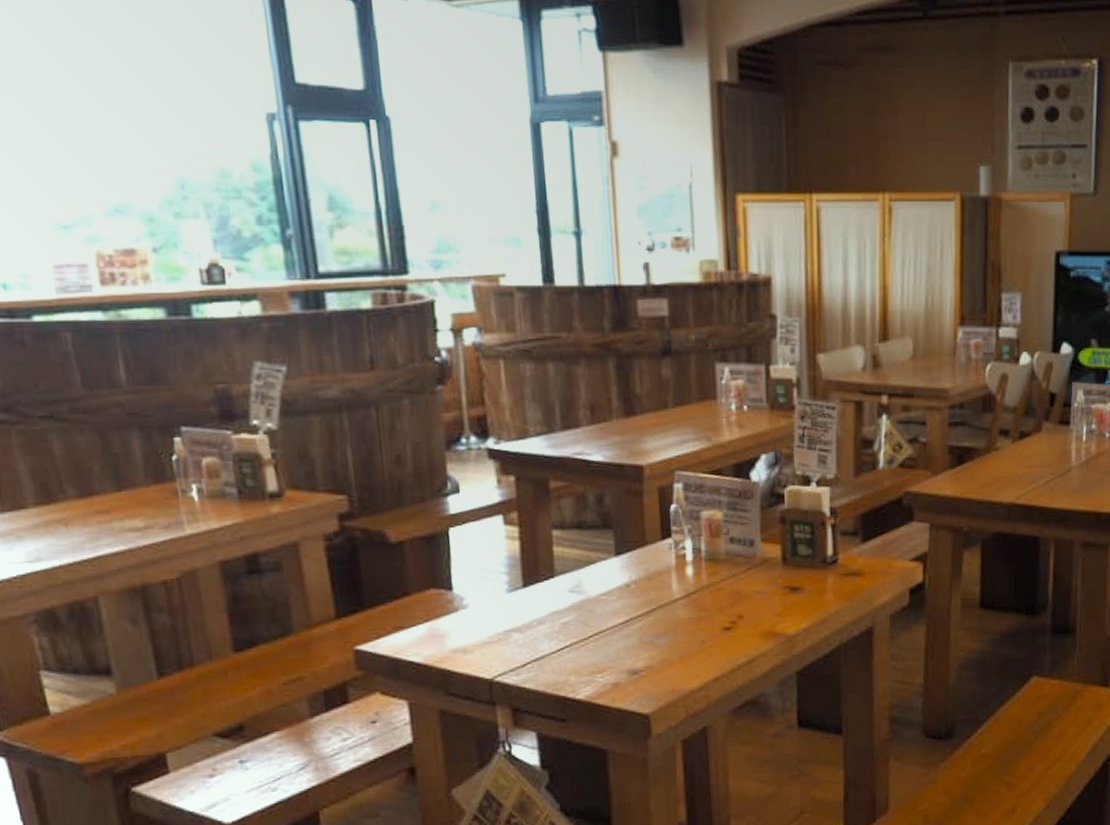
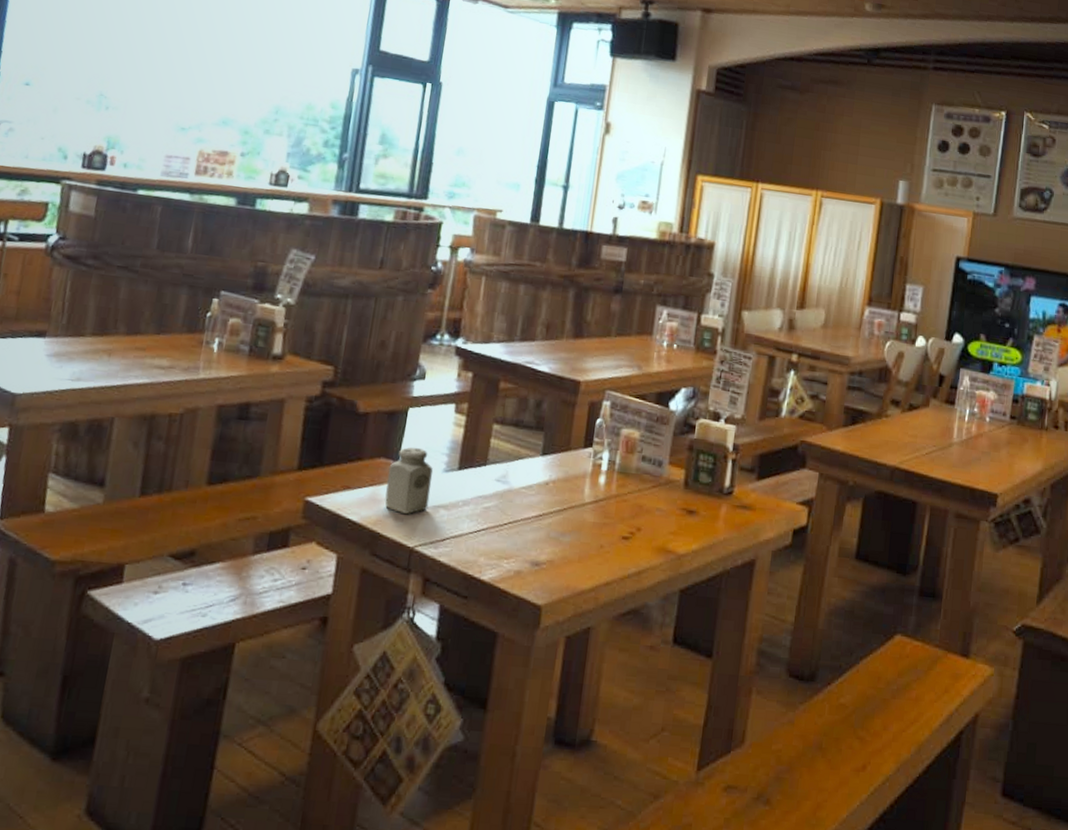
salt shaker: none [442,570,499,646] -> present [385,447,433,515]

